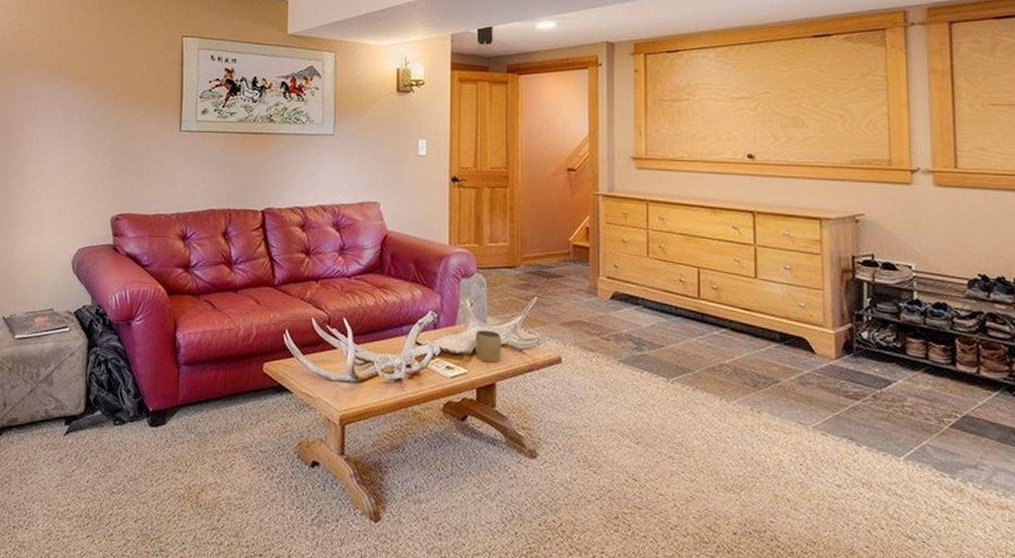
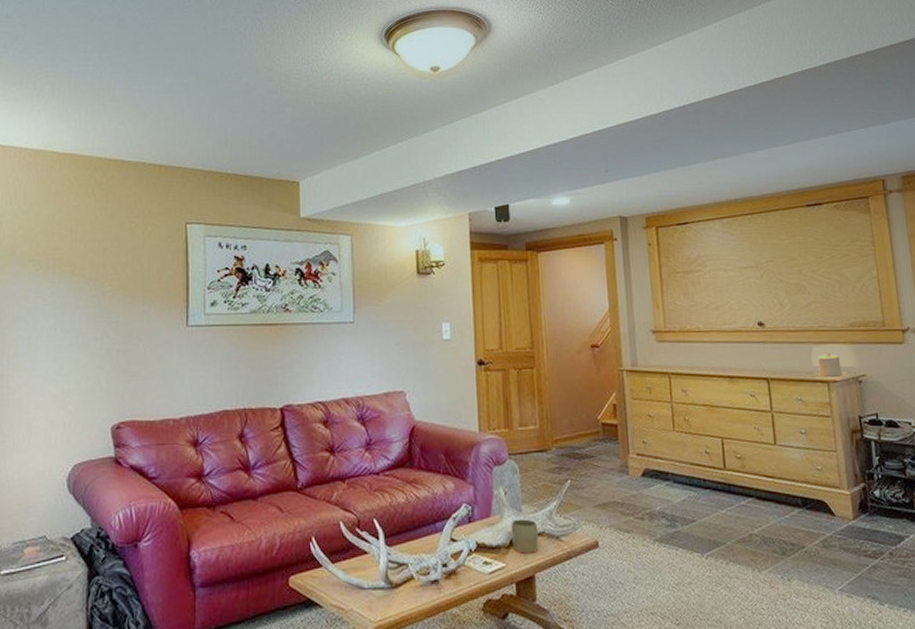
candle: none [811,188,837,215] -> present [817,352,842,378]

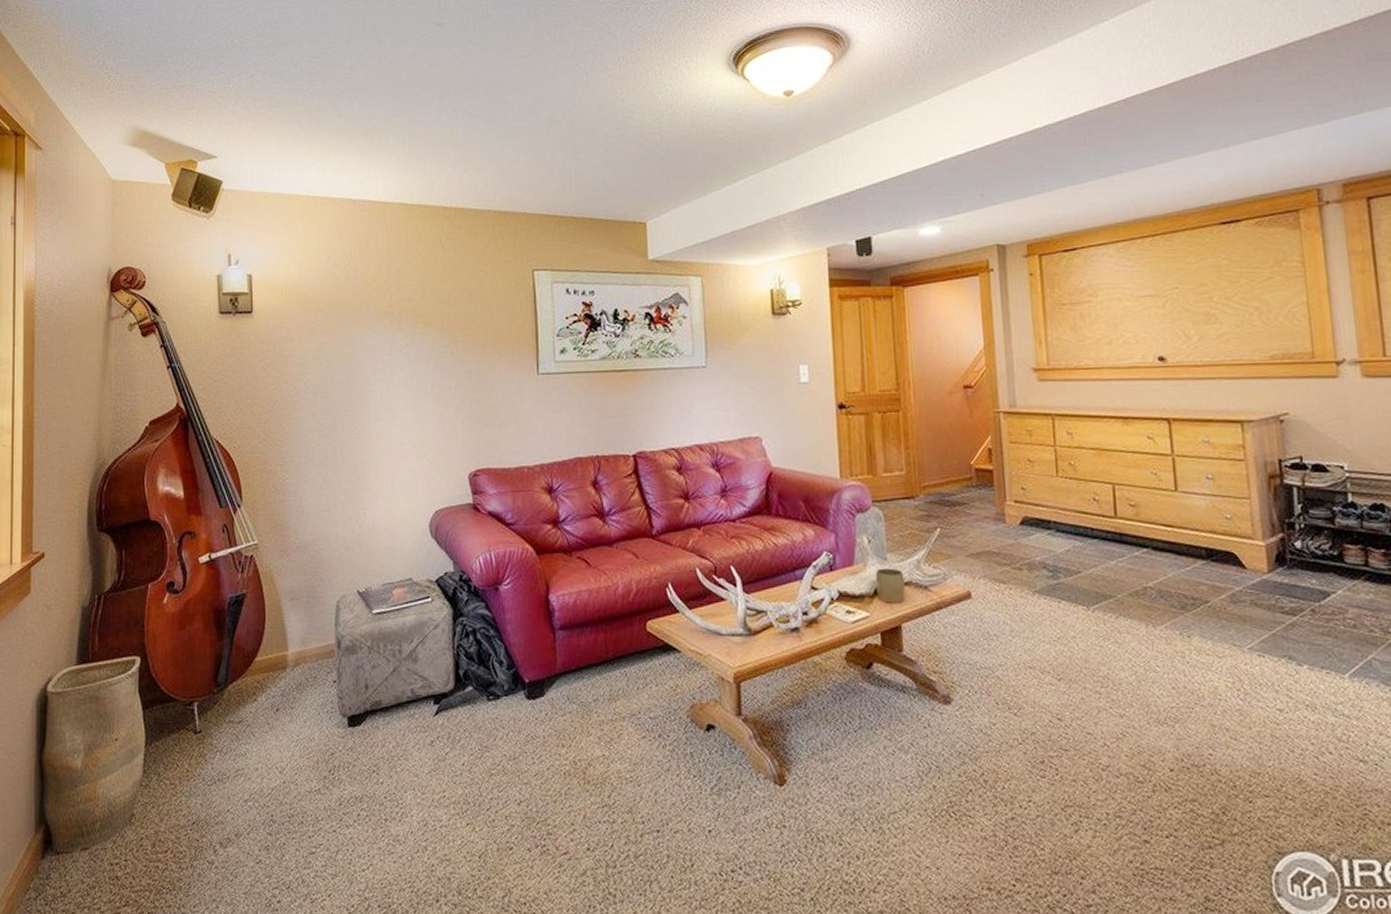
candle: present [817,352,842,378] -> none [1229,388,1260,418]

